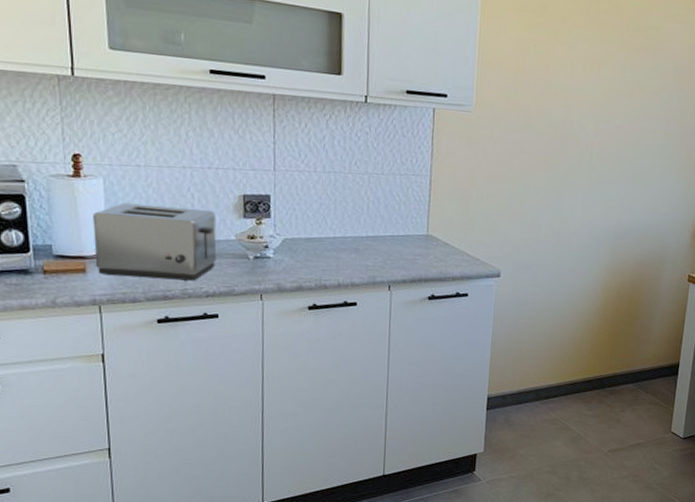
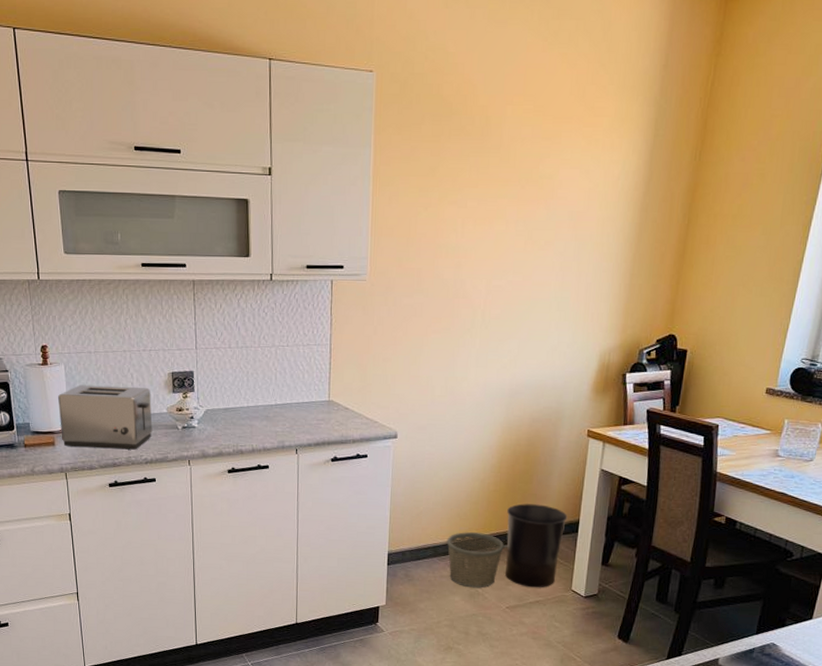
basket: none [549,375,607,432] -> present [446,532,504,588]
waste bin: none [607,346,669,430] -> present [505,503,568,587]

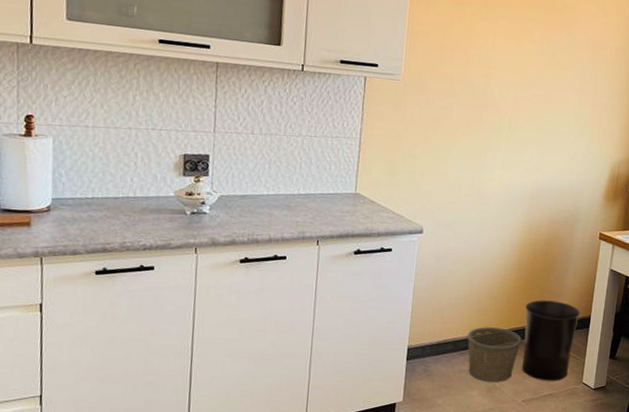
toaster: present [57,384,153,450] -> none [40,160,157,235]

